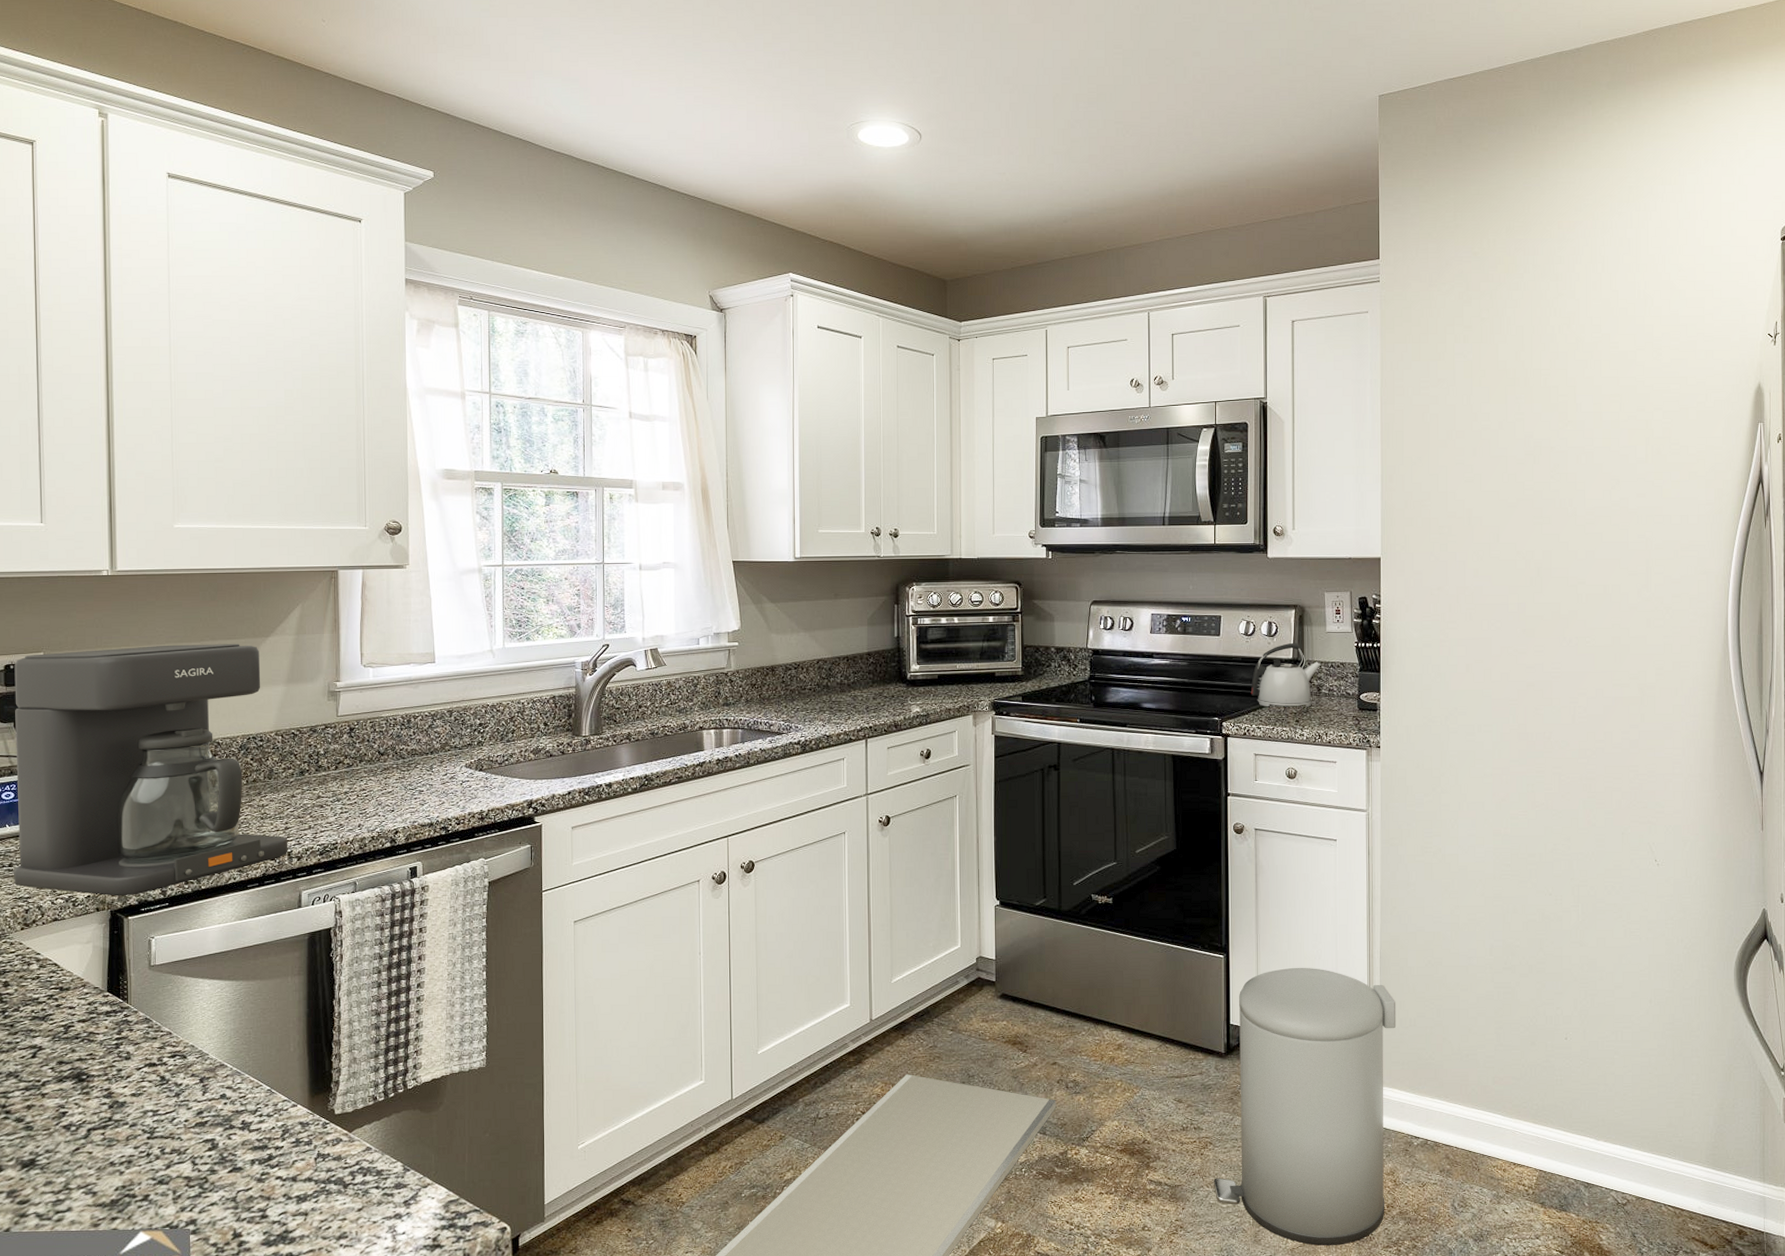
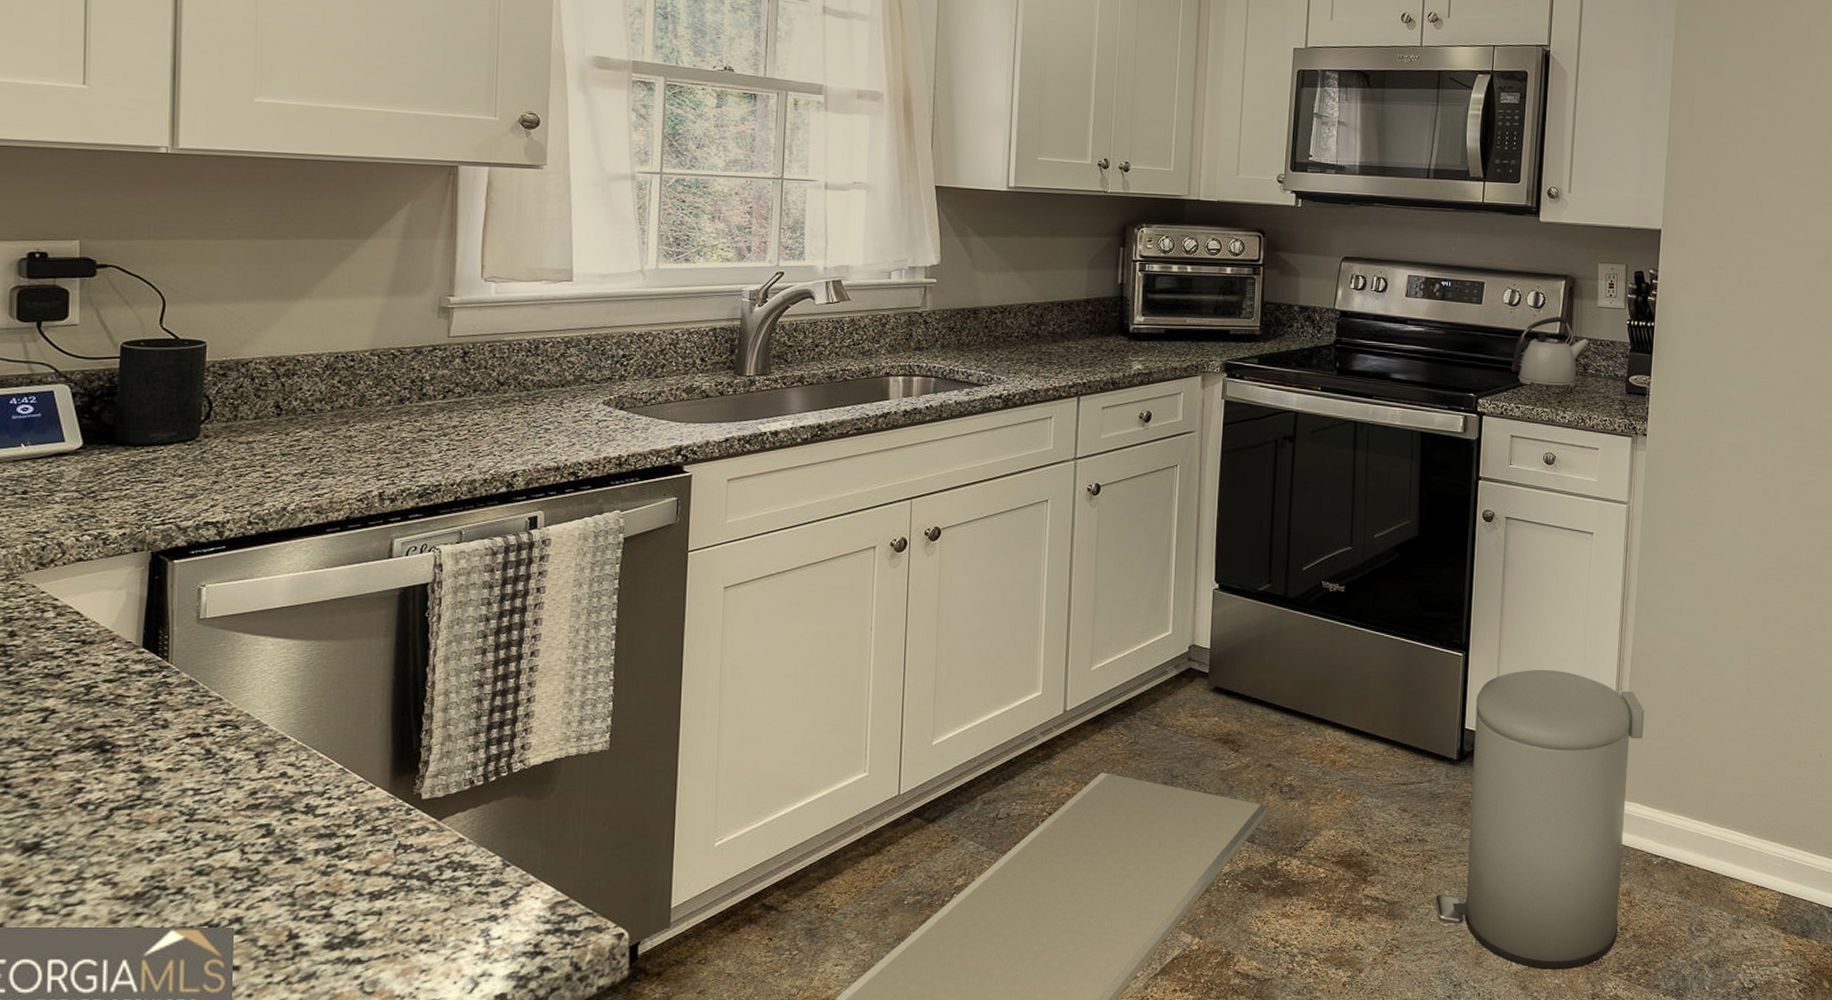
coffee maker: present [14,644,288,896] -> none [28,240,380,536]

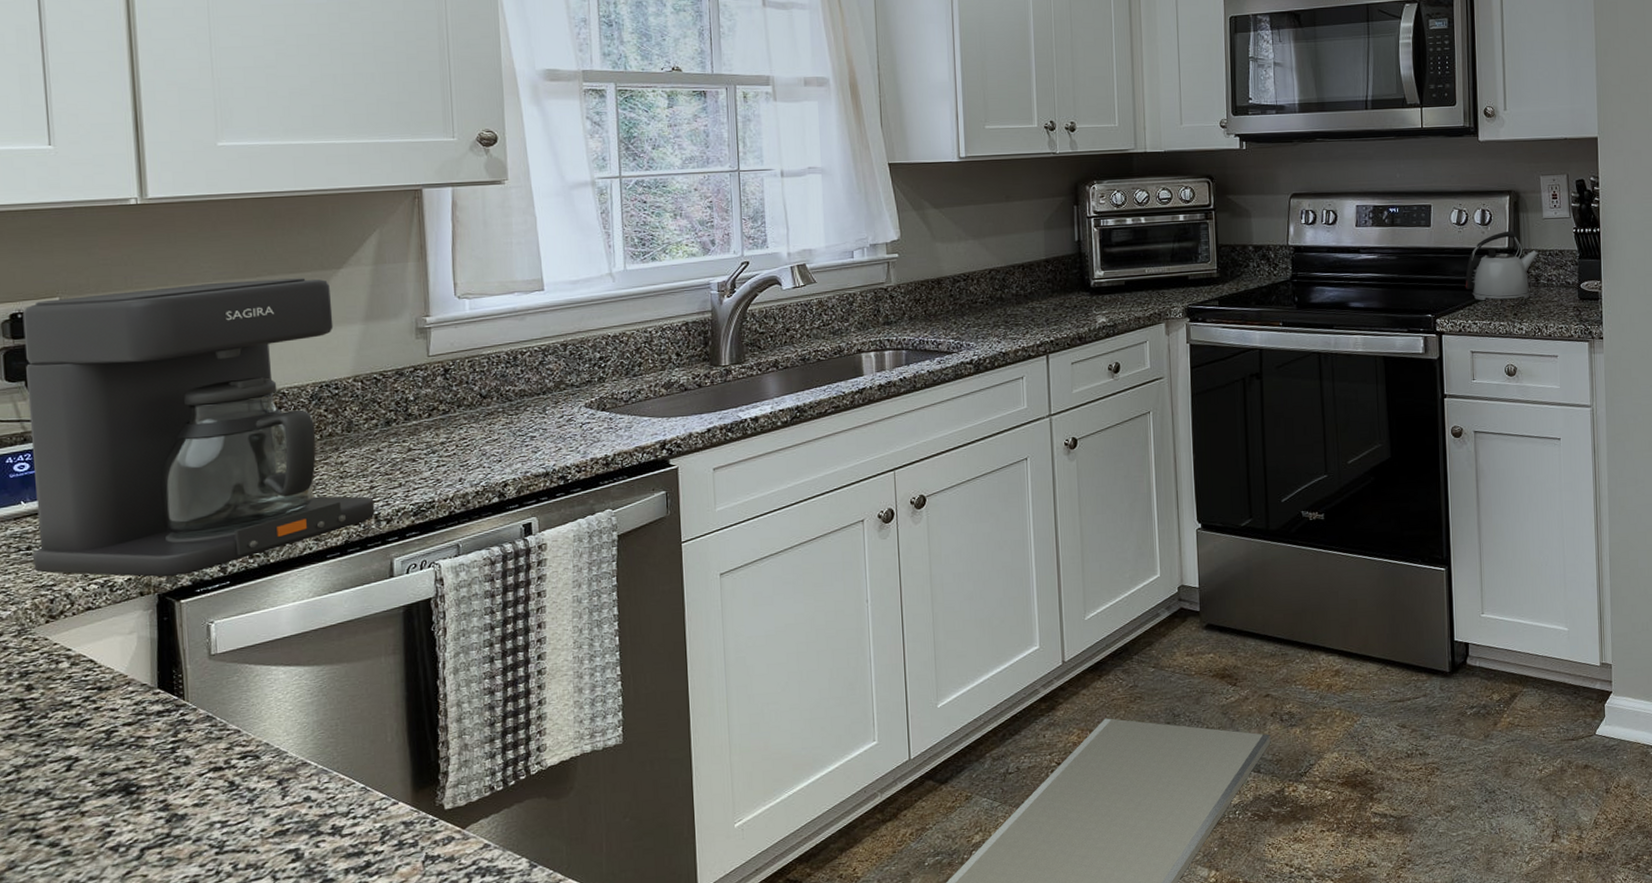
coffee maker: none [28,240,380,536] -> present [22,278,375,578]
pedal bin: present [1435,669,1645,969] -> none [1441,575,1629,868]

